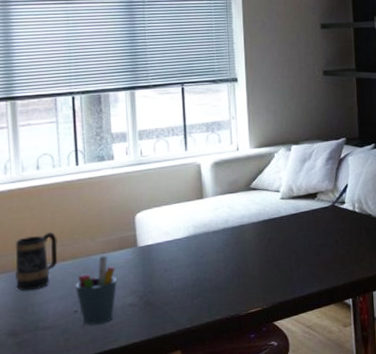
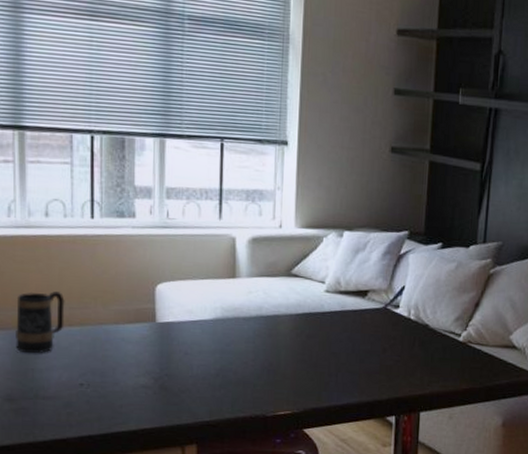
pen holder: present [75,256,118,325] -> none [82,326,131,403]

